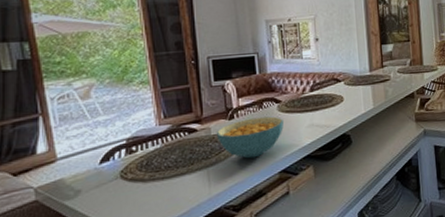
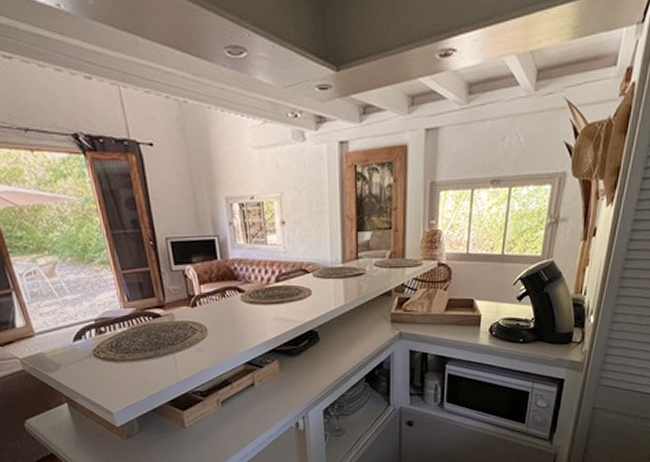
cereal bowl: present [216,116,284,159] -> none [179,306,248,348]

